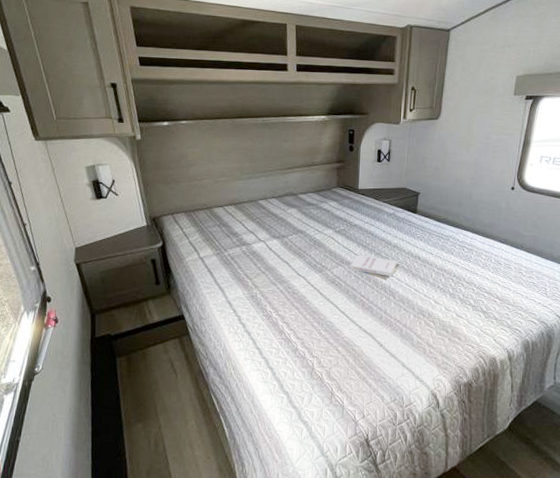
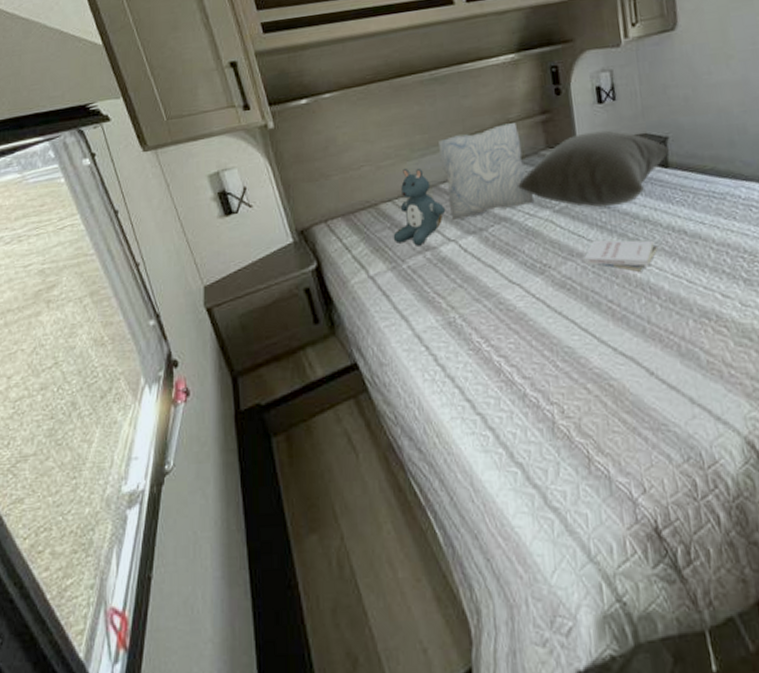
stuffed animal: none [220,185,261,241] -> present [393,168,446,246]
cushion: none [261,165,323,227] -> present [437,123,535,220]
cushion: none [312,181,420,233] -> present [516,130,670,208]

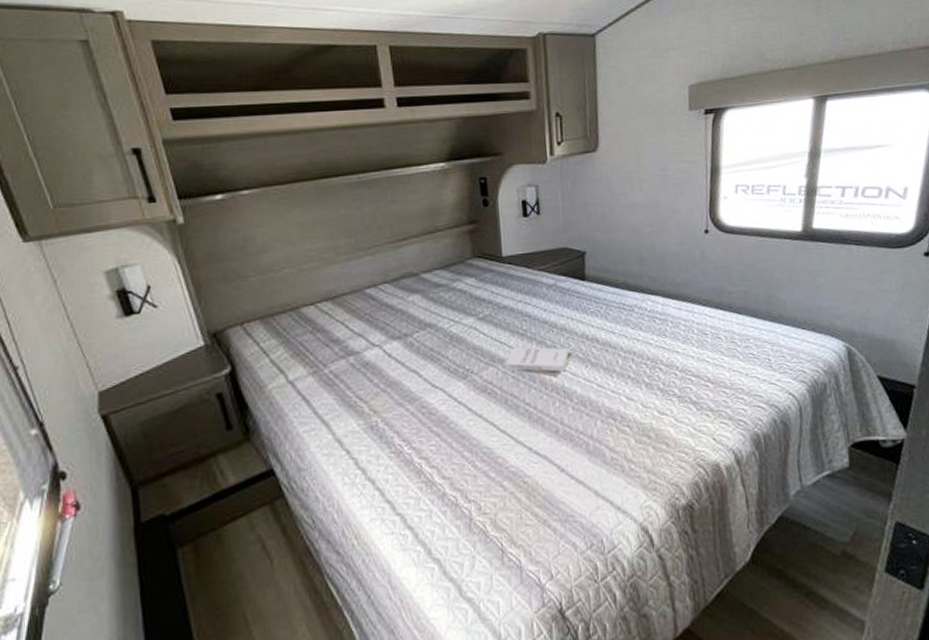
stuffed animal: present [393,168,446,246] -> none [315,271,371,351]
cushion: present [437,123,535,220] -> none [364,231,460,325]
cushion: present [516,130,670,208] -> none [442,243,587,316]

